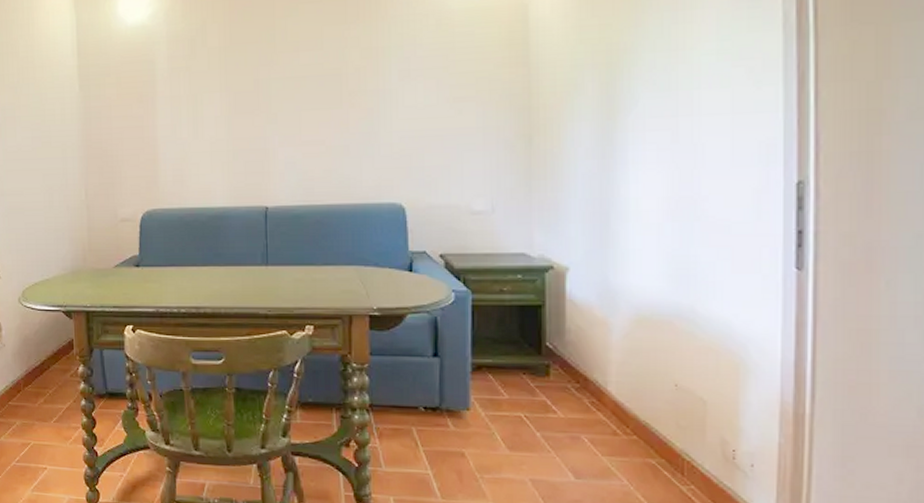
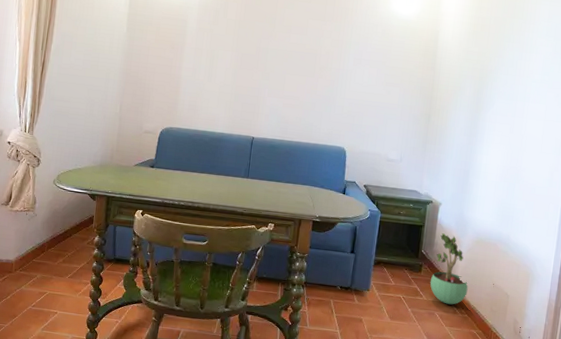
potted plant: none [566,314,632,422] -> present [430,233,468,305]

